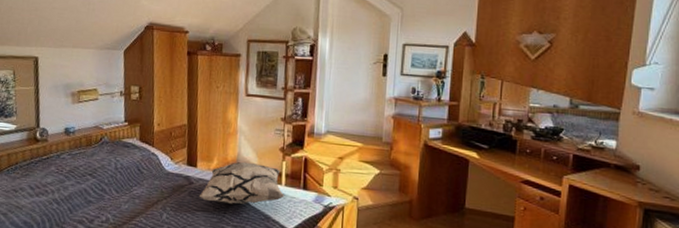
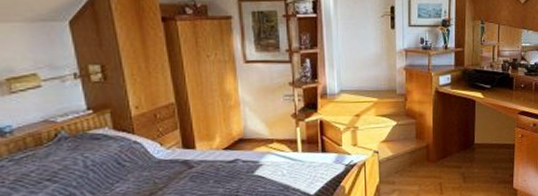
decorative pillow: present [199,161,285,204] -> none [203,134,304,183]

